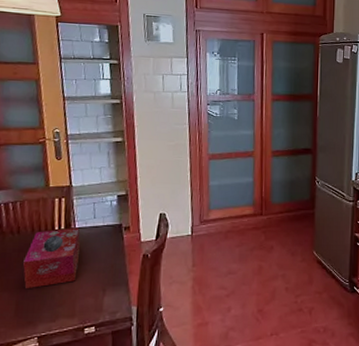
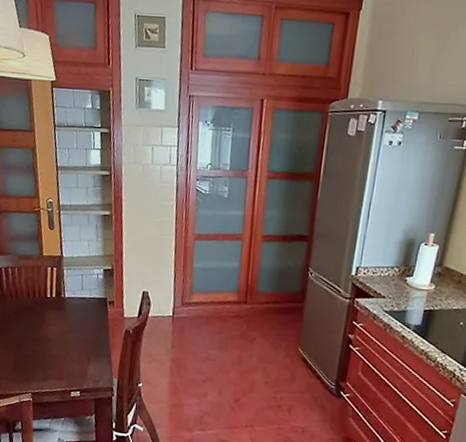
tissue box: present [23,227,81,289] -> none [20,297,69,349]

